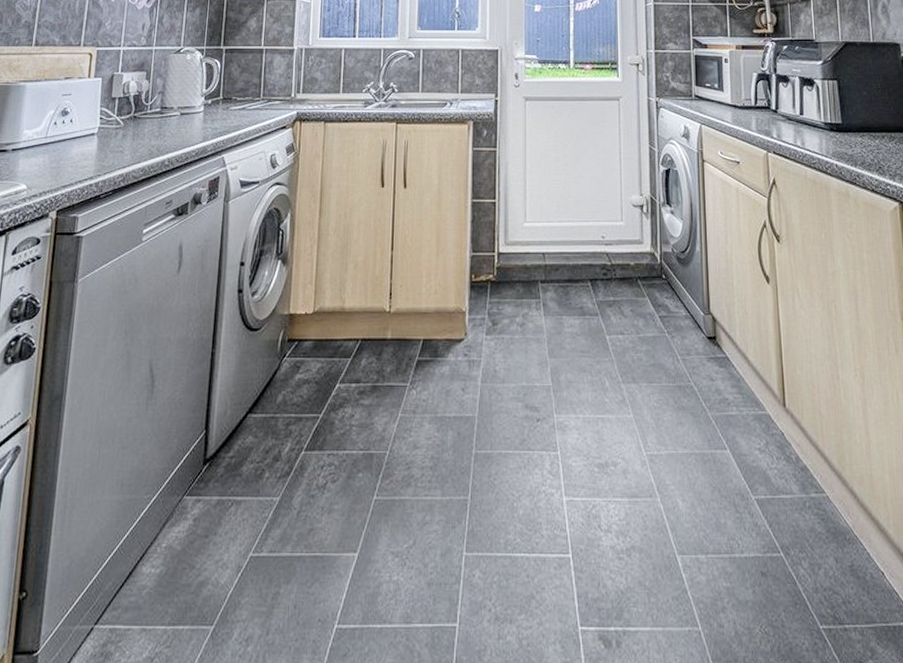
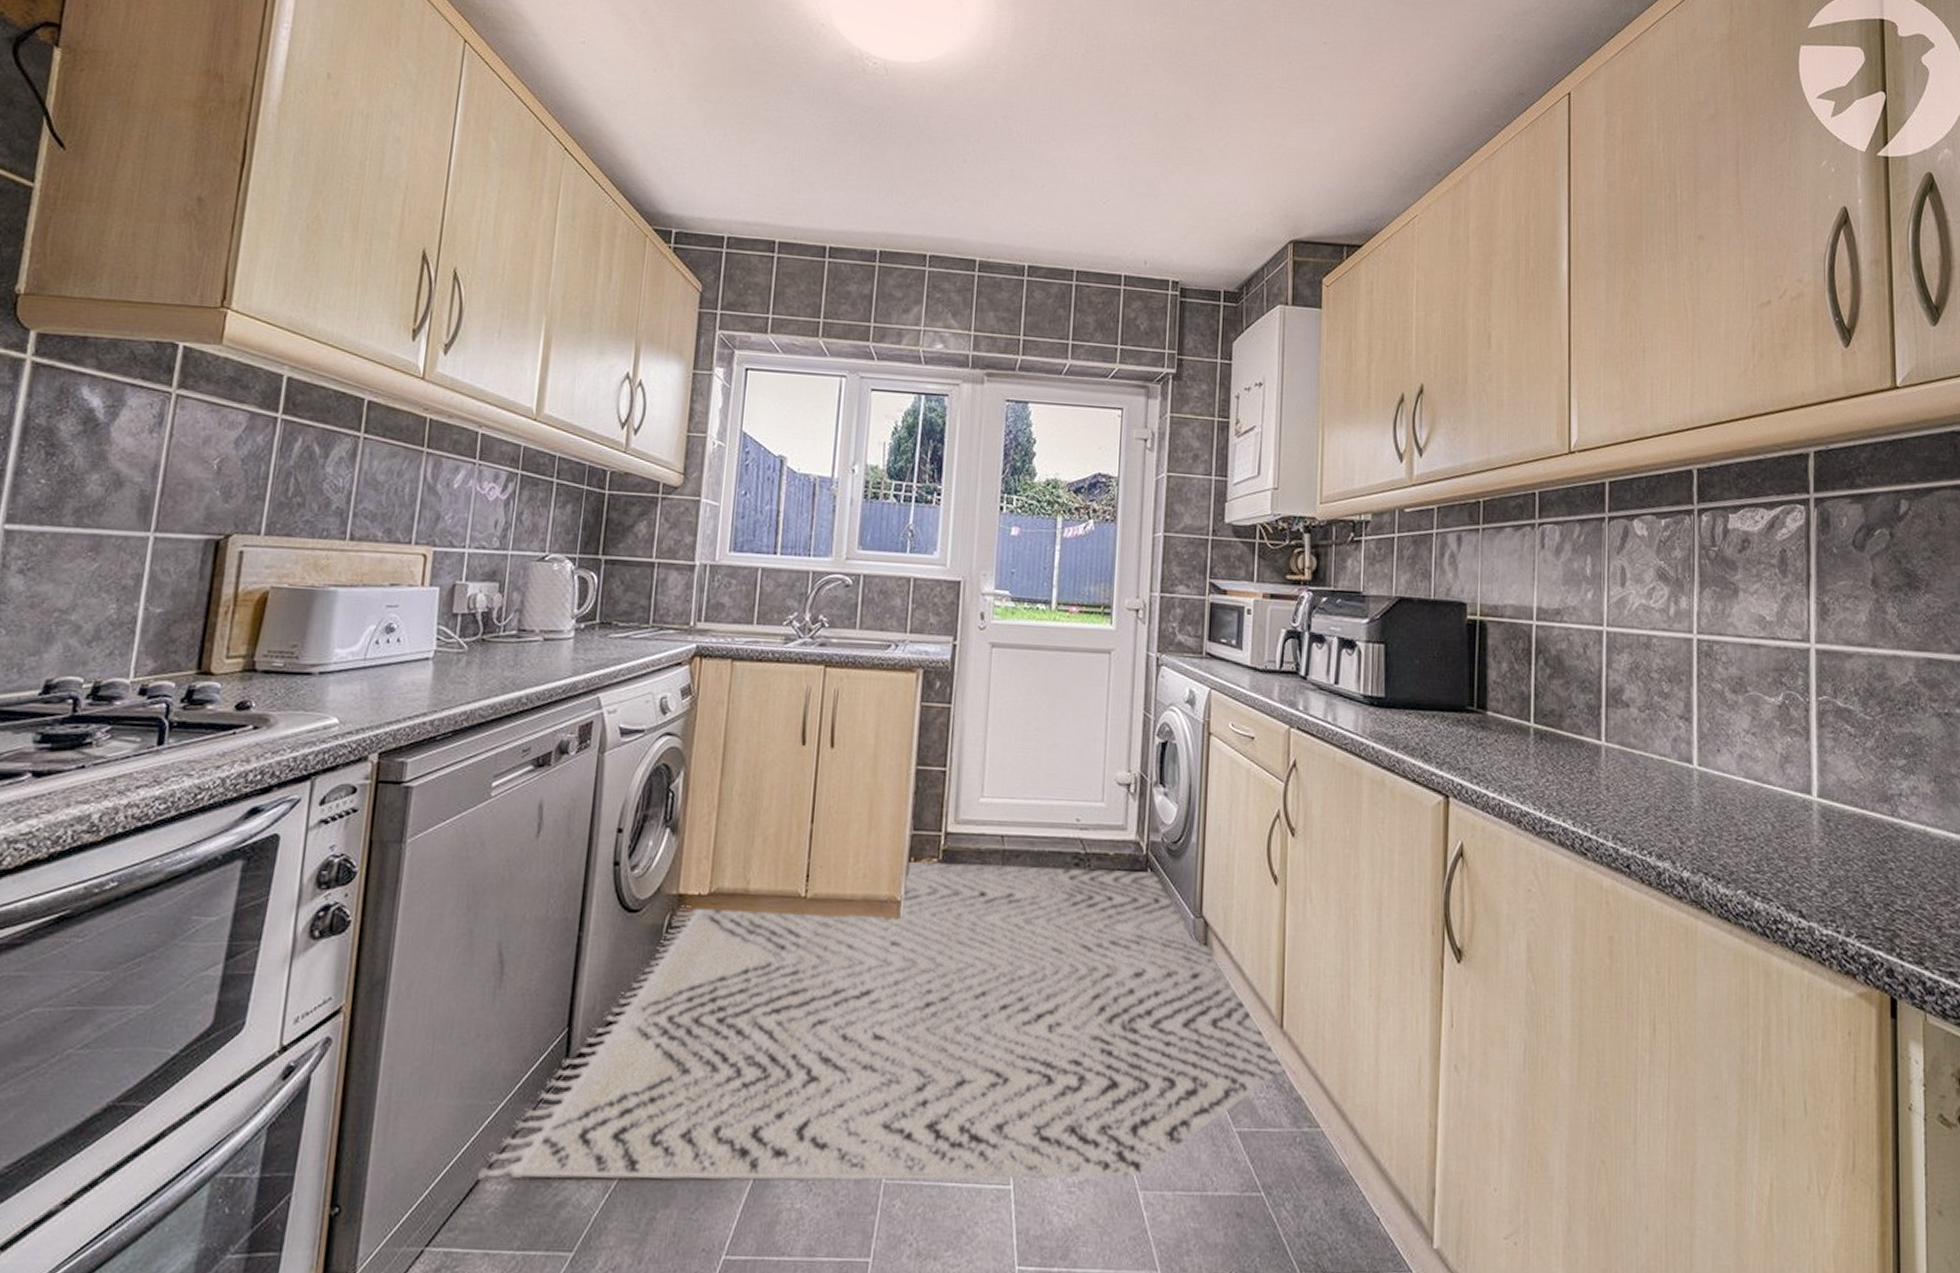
rug: none [135,277,792,564] -> present [477,862,1287,1181]

